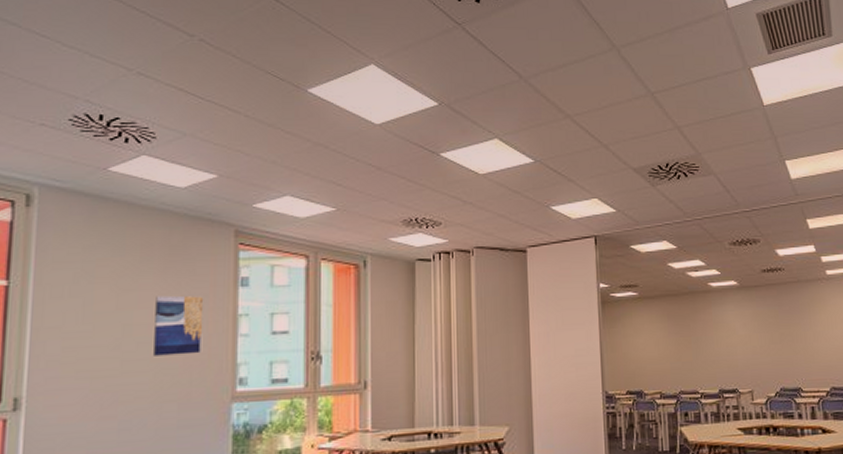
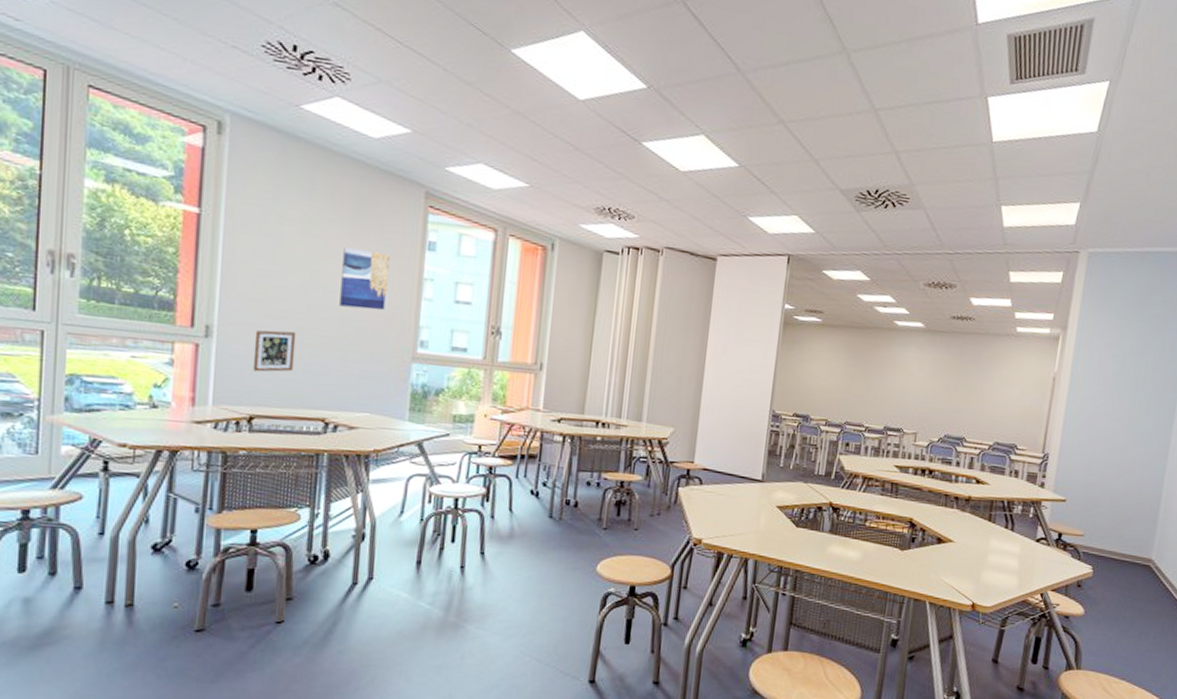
picture frame: none [64,391,110,439] -> present [252,330,297,372]

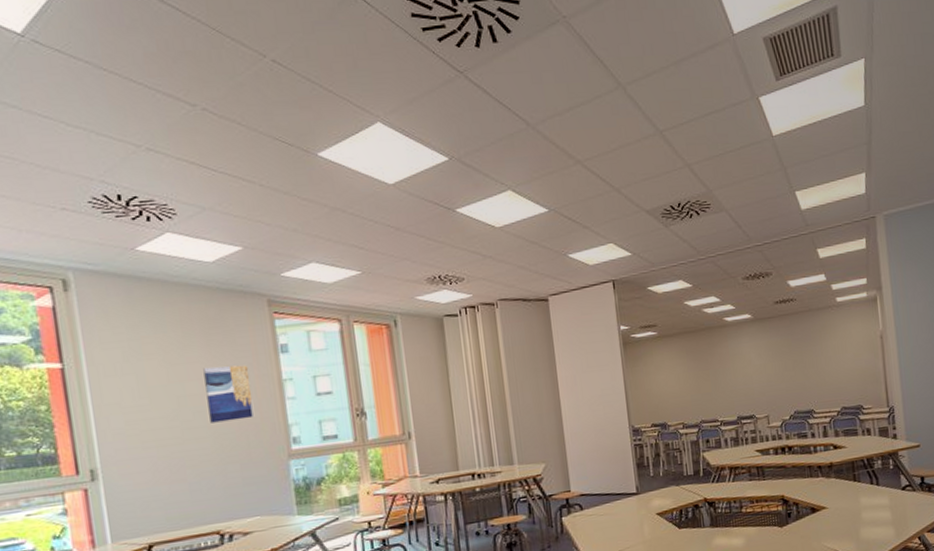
picture frame: present [252,330,297,372] -> none [137,457,181,503]

